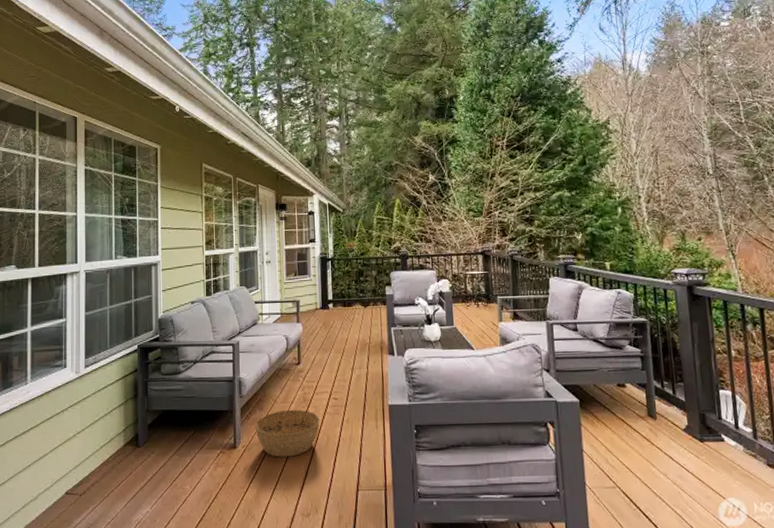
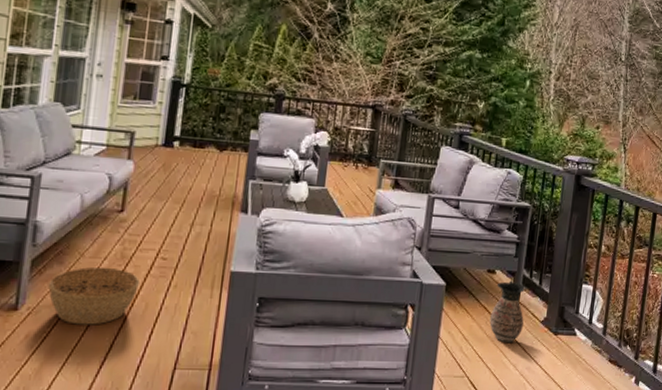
ceramic jug: none [629,392,666,453] -> present [489,280,525,344]

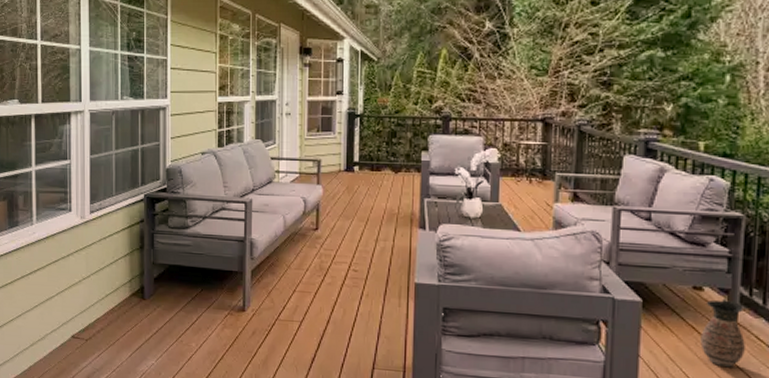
basket: present [48,267,141,325] -> none [266,277,338,327]

